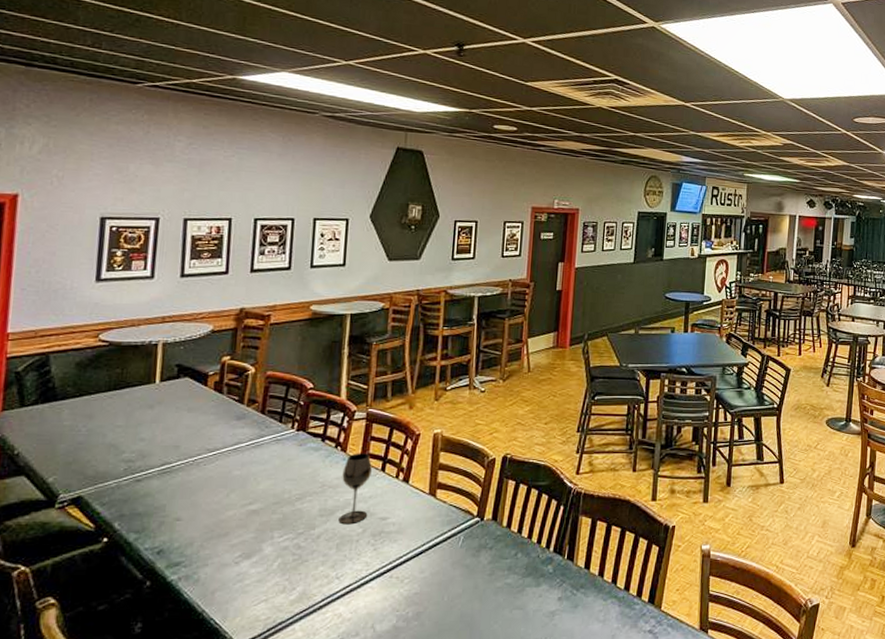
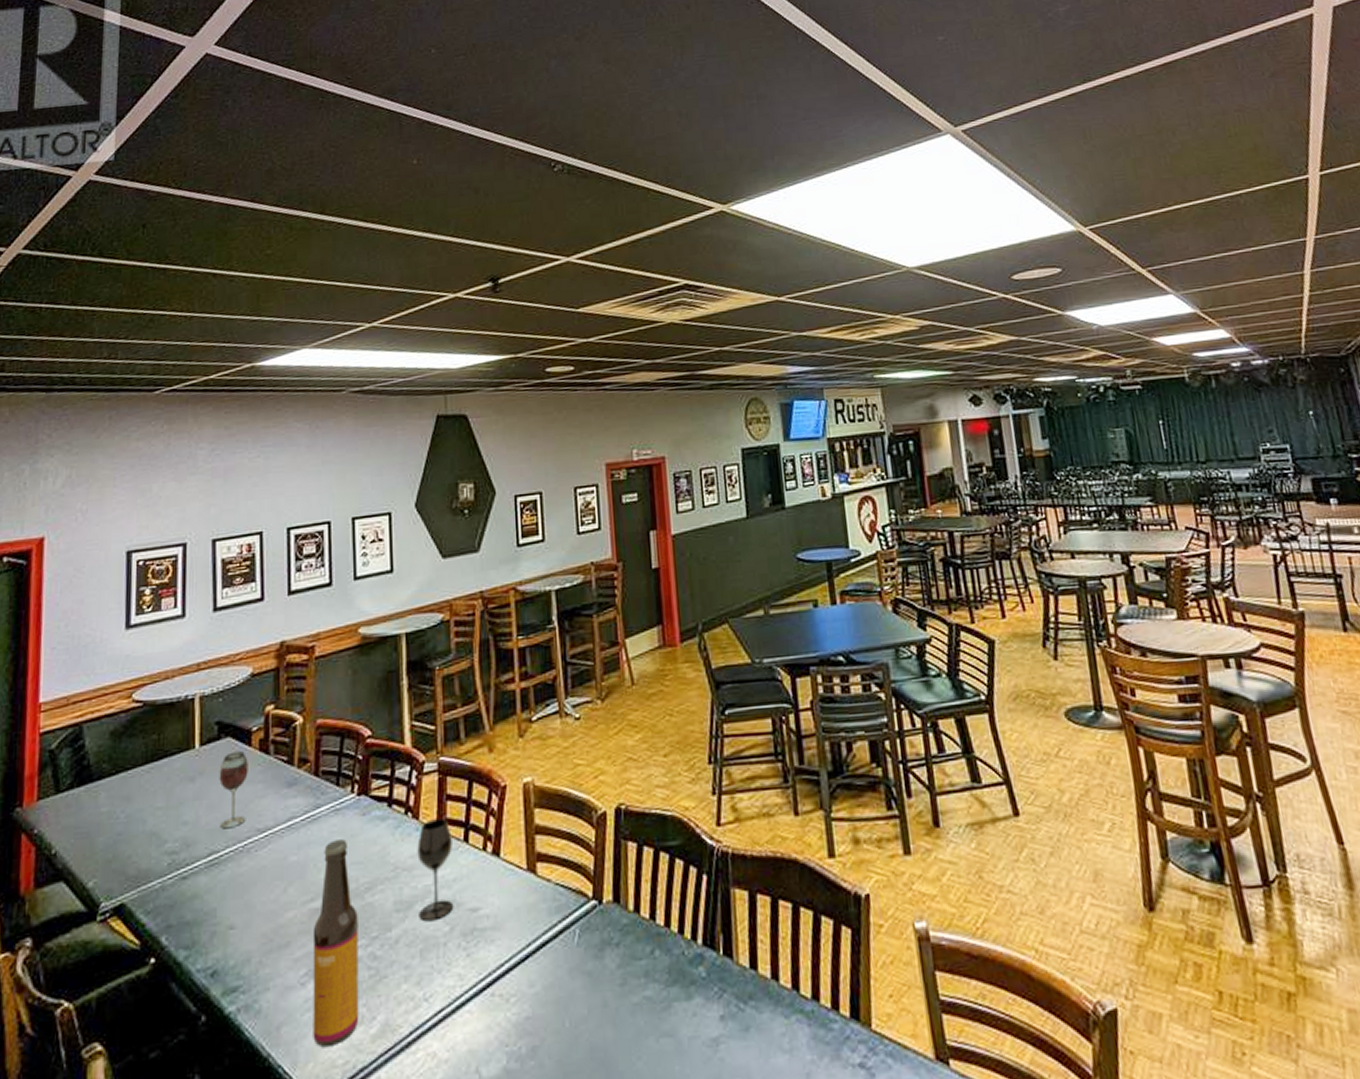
wineglass: none [174,389,204,447] -> present [219,751,248,829]
beer bottle: none [242,462,288,607] -> present [312,839,359,1047]

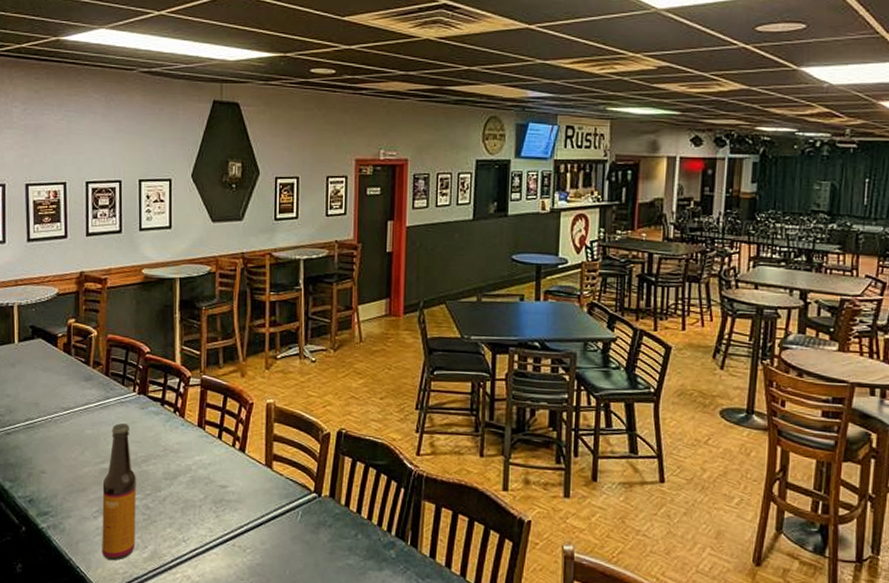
wineglass: present [219,751,248,829] -> none [33,350,55,404]
wineglass: present [417,818,454,922] -> none [181,419,209,490]

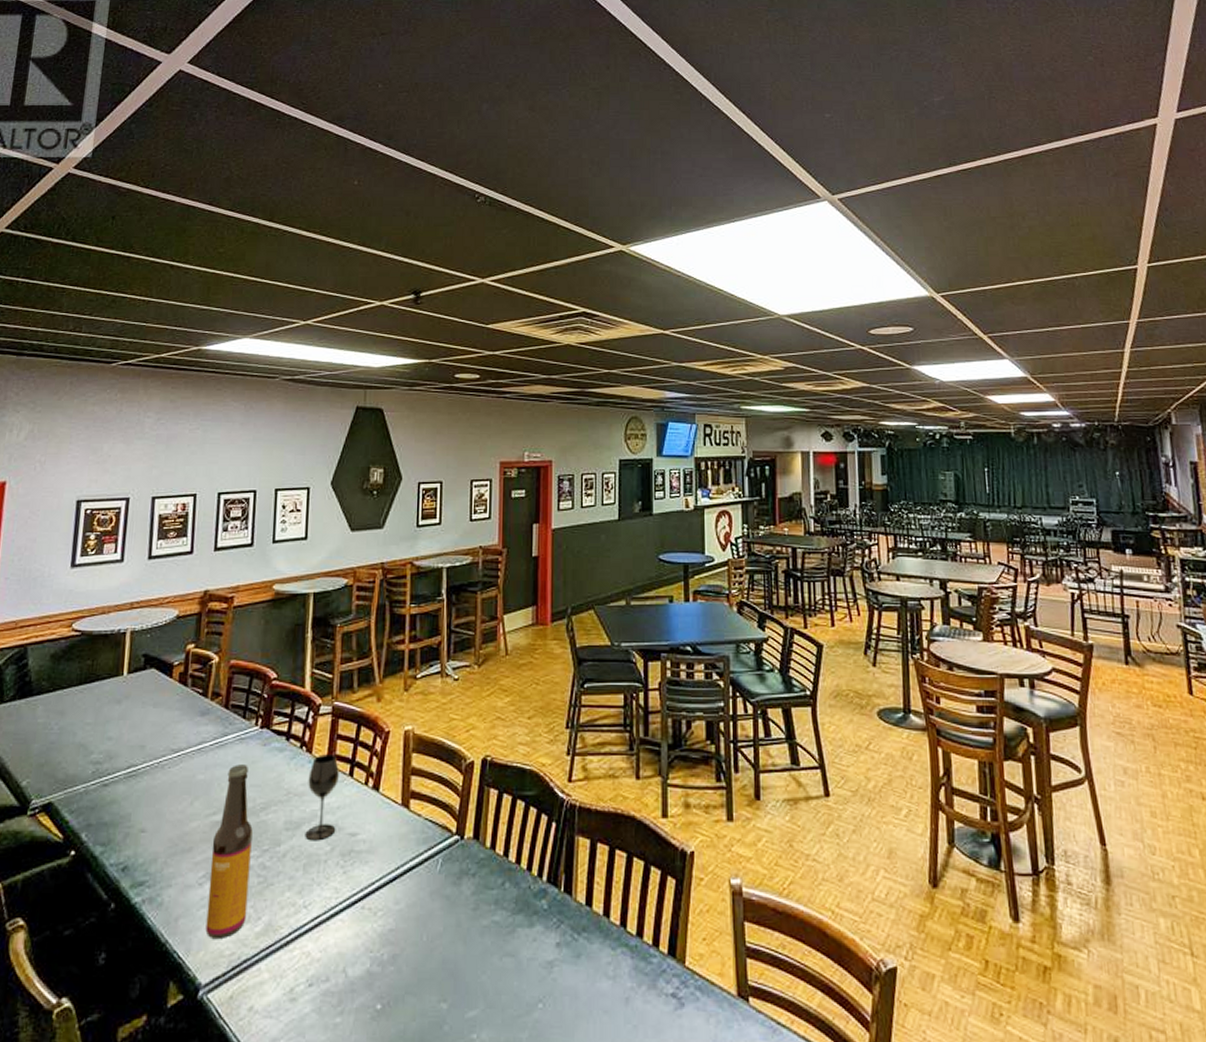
wineglass: none [181,419,209,490] -> present [305,754,339,841]

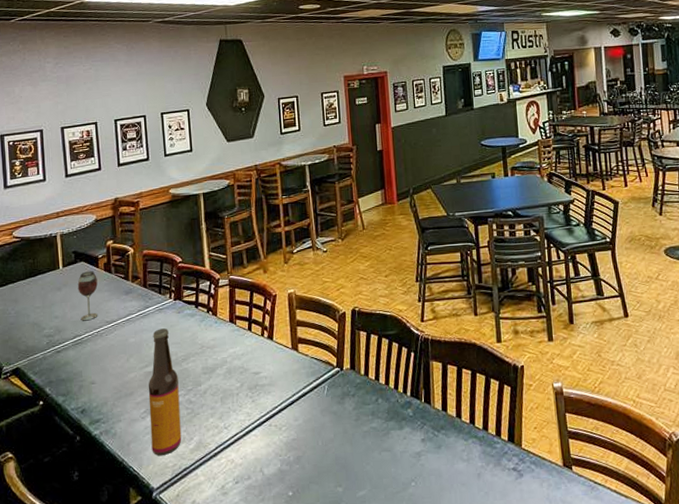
wineglass: none [139,681,169,747] -> present [77,271,98,321]
wineglass: present [305,754,339,841] -> none [216,315,243,380]

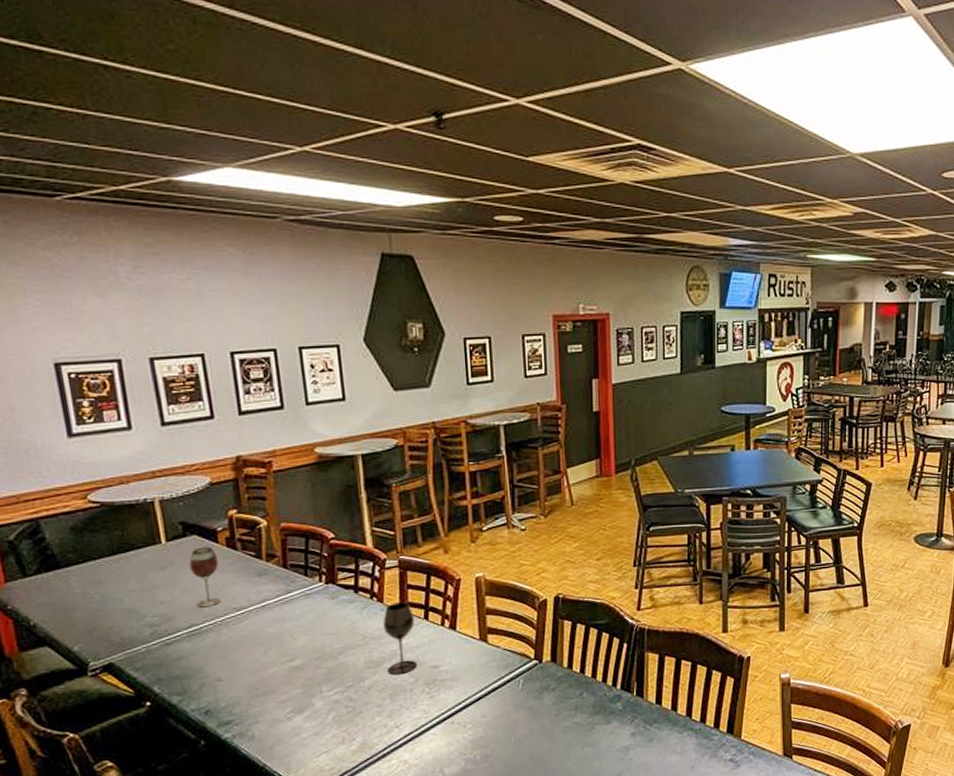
beer bottle: present [148,328,182,455] -> none [294,616,341,759]
wineglass: none [216,315,243,380] -> present [383,602,418,675]

